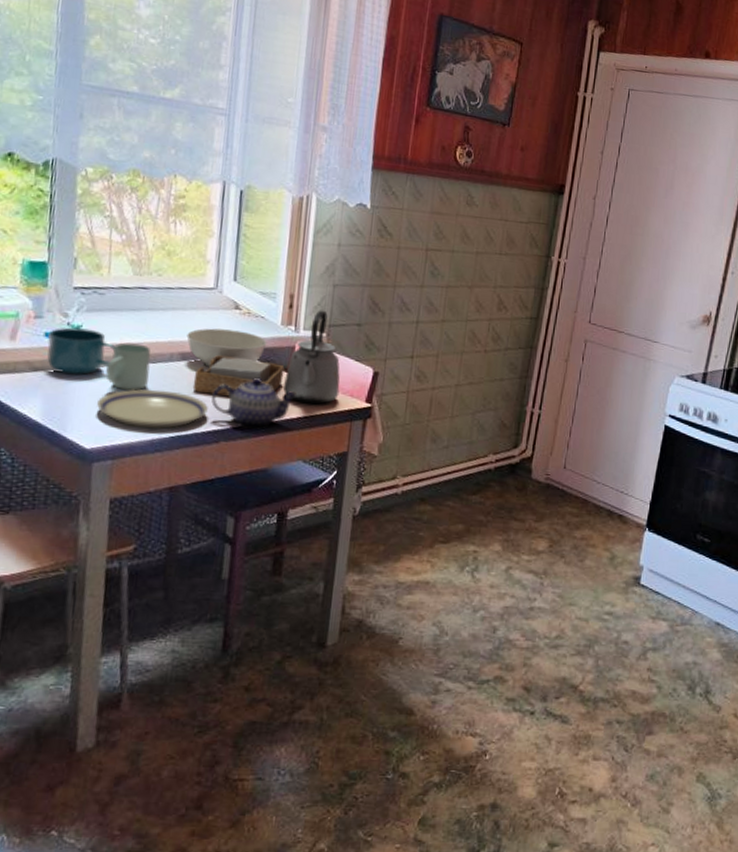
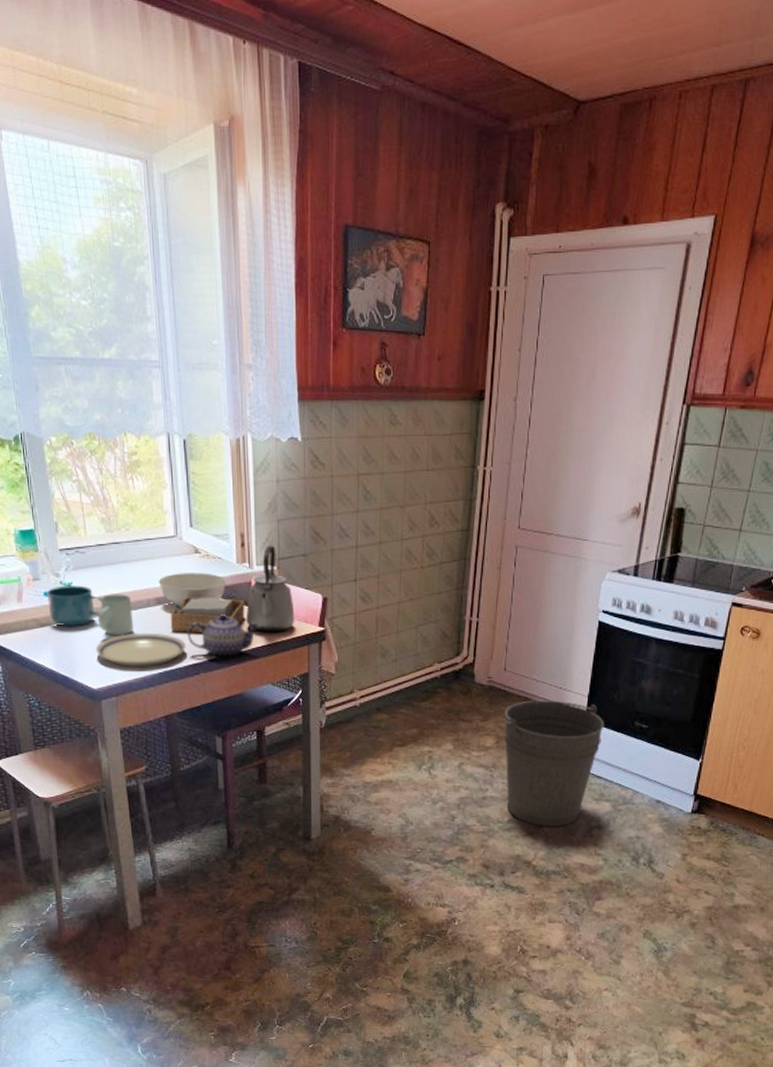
bucket: none [556,503,665,646] -> present [504,700,604,826]

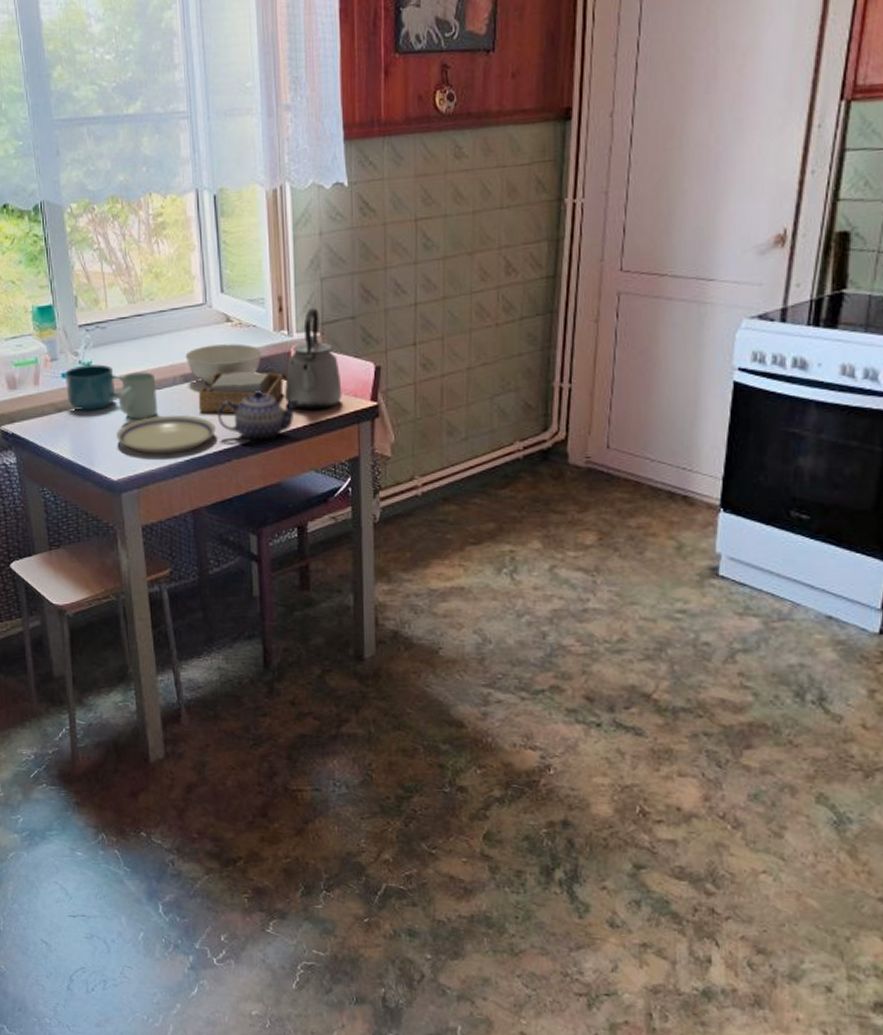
bucket: present [504,700,604,826] -> none [608,484,747,649]

